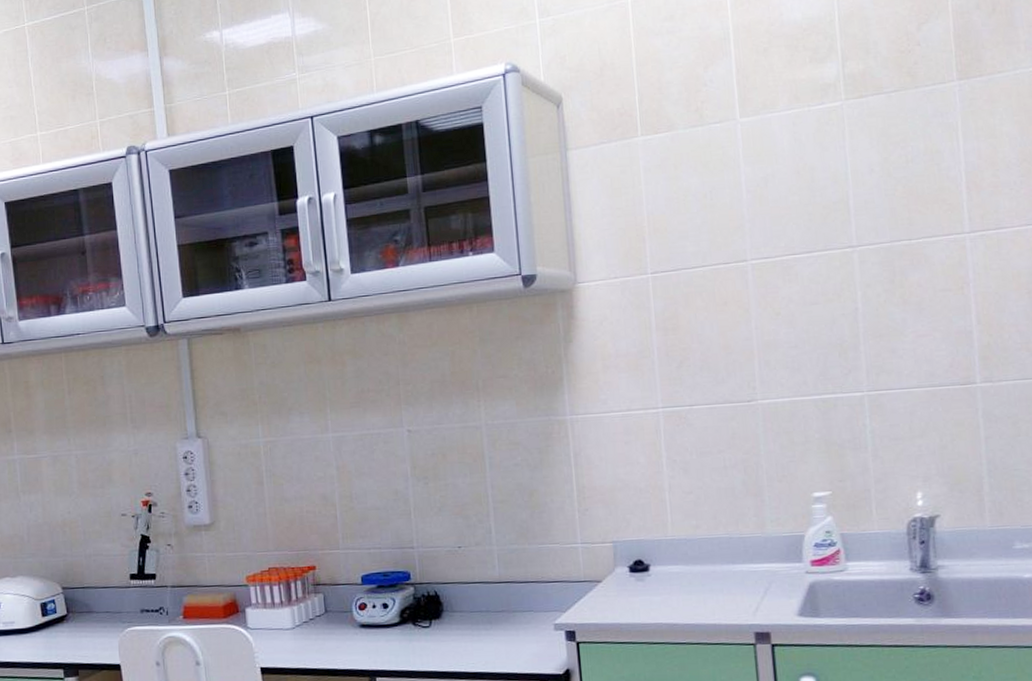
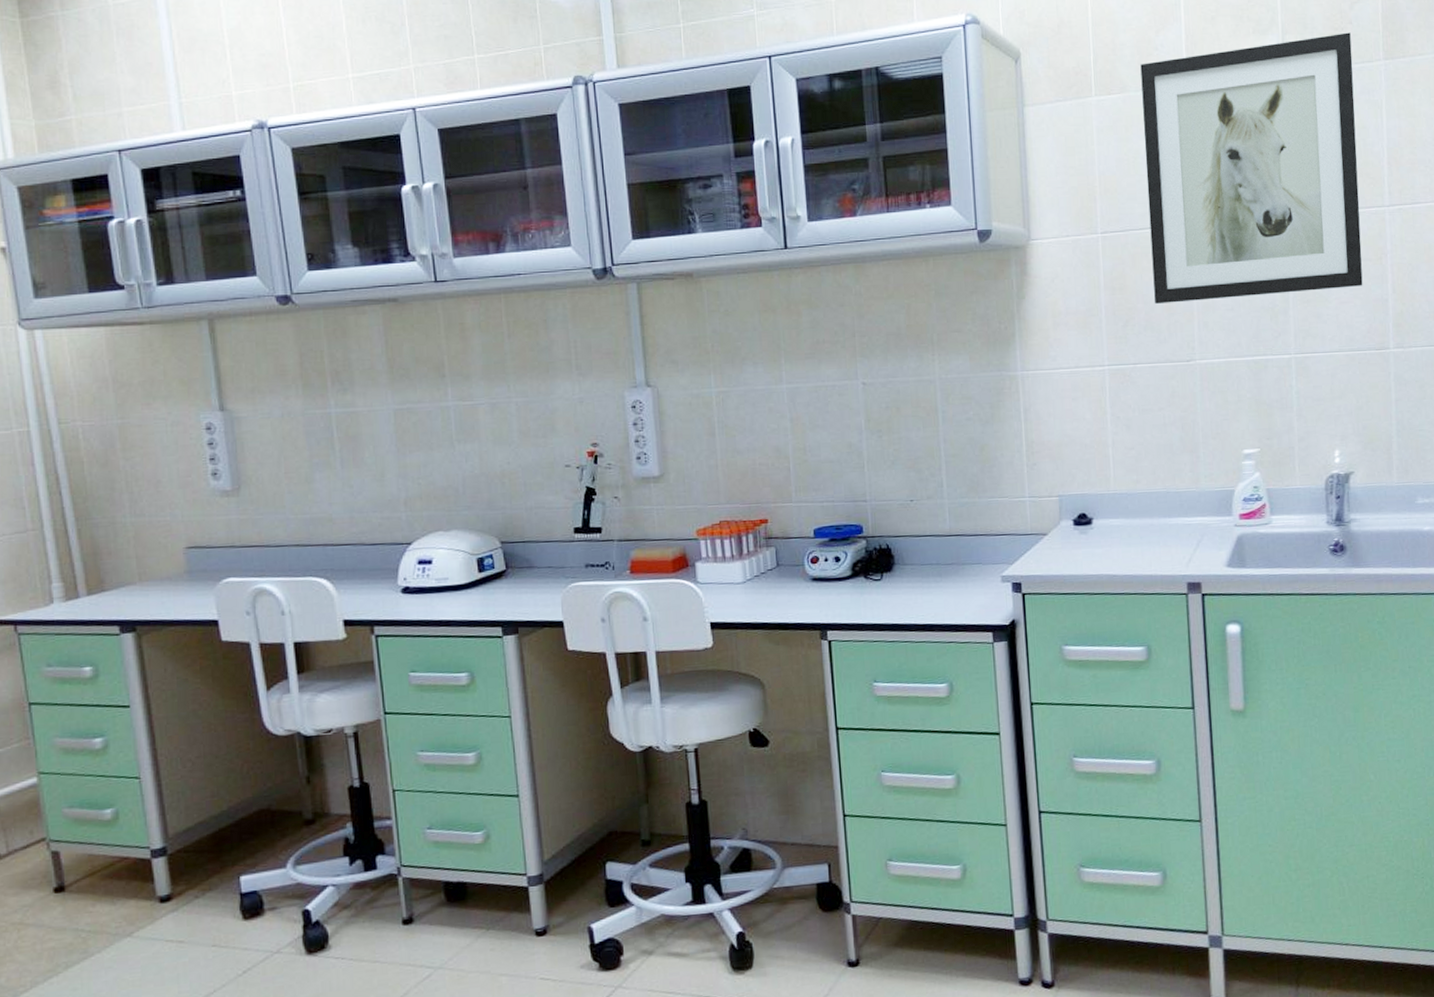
wall art: none [688,54,943,343] -> present [1140,32,1363,304]

